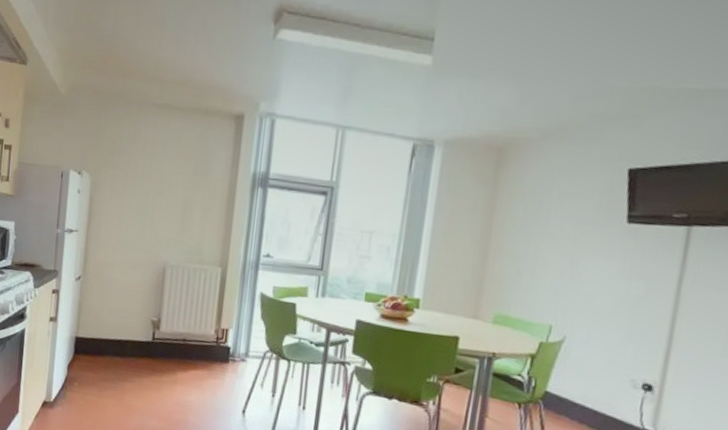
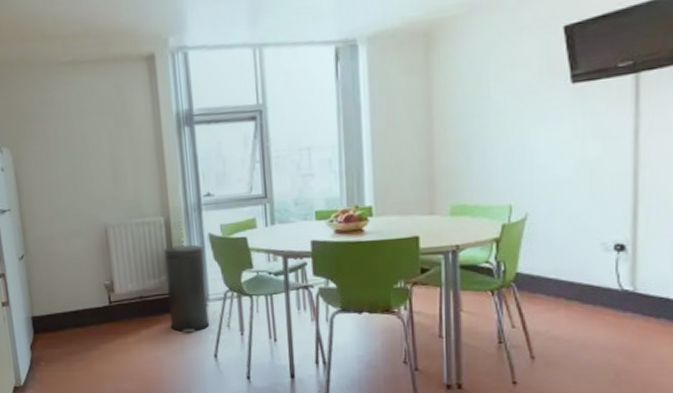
pedal bin: none [206,297,253,384] -> present [164,244,210,333]

